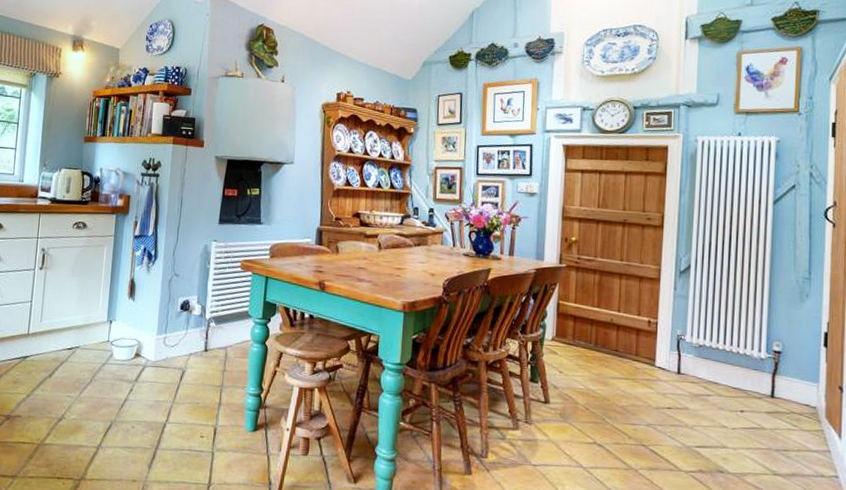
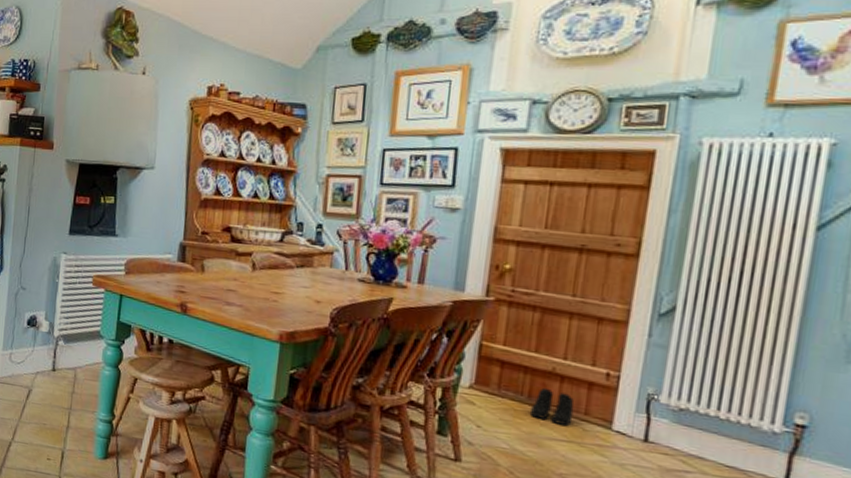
boots: none [597,335,628,367] -> present [529,387,575,427]

